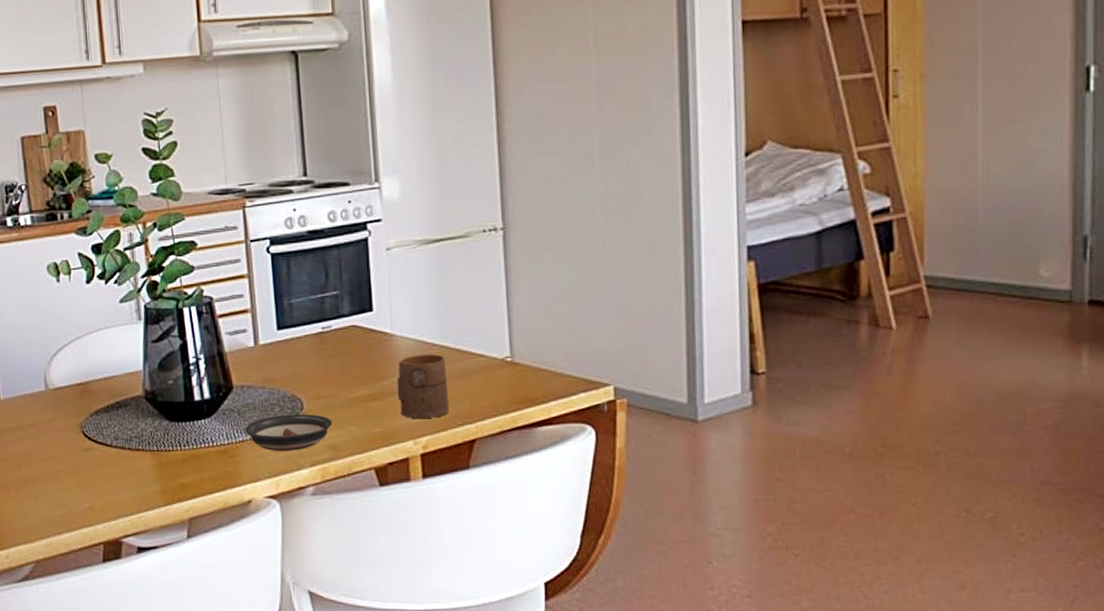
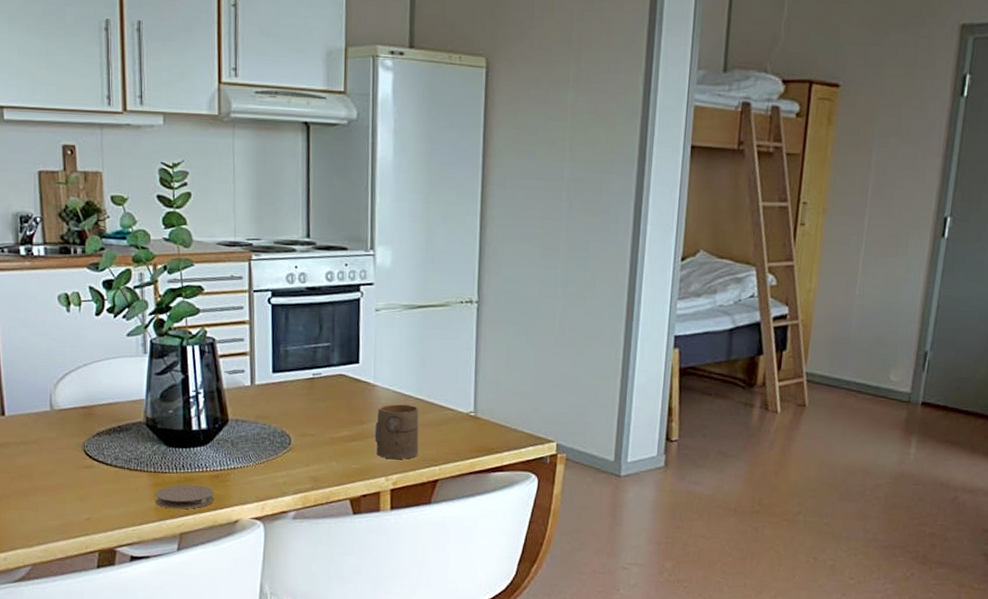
coaster: none [159,463,224,491] -> present [155,484,215,510]
saucer: present [245,414,332,452] -> none [237,447,316,480]

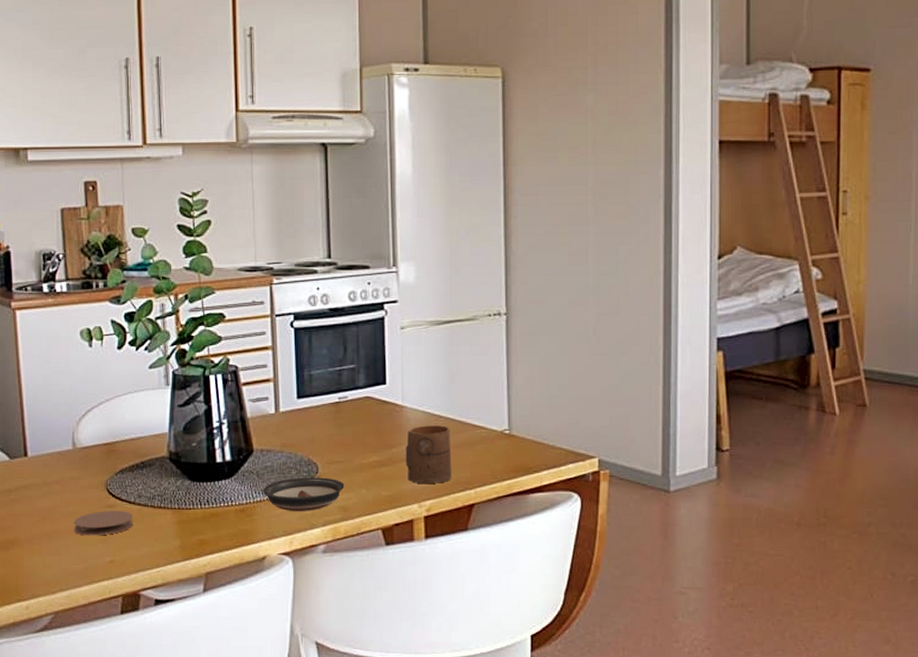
coaster: none [51,471,110,495] -> present [73,511,133,536]
coaster: present [155,484,215,510] -> none [179,521,241,547]
saucer: none [237,447,316,480] -> present [263,477,345,512]

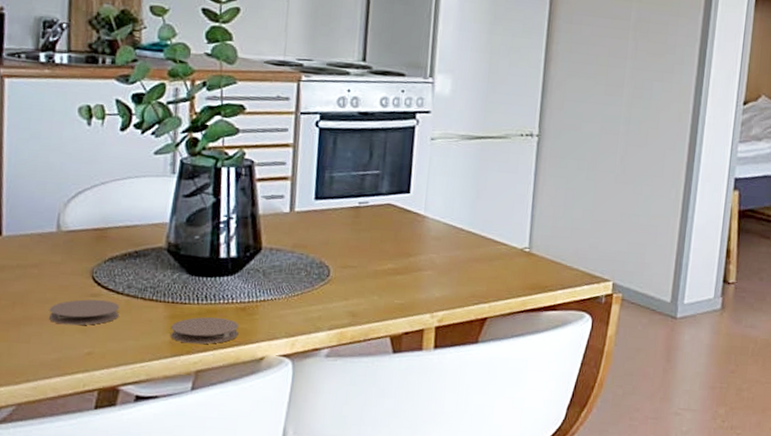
coaster: none [179,521,241,547] -> present [170,317,240,345]
saucer: present [263,477,345,512] -> none [268,279,356,315]
cup: present [405,425,452,483] -> none [421,237,471,295]

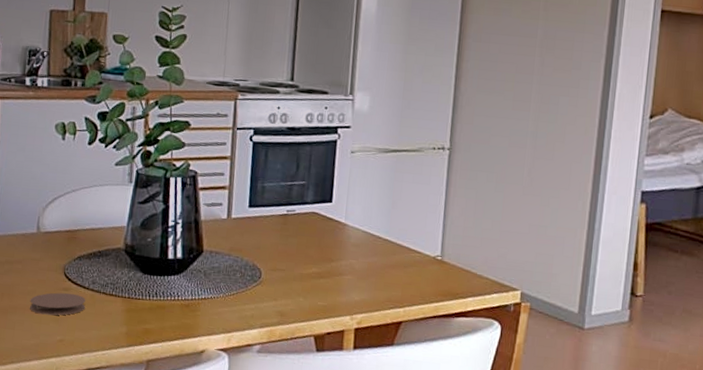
coaster: present [170,317,240,345] -> none [127,311,184,337]

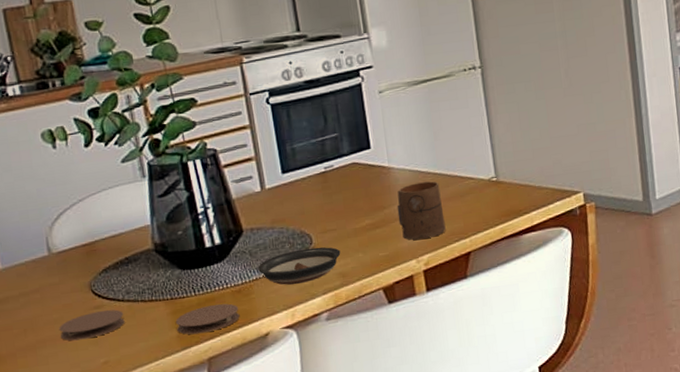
coaster: none [127,311,184,337] -> present [175,303,240,335]
saucer: none [208,280,284,313] -> present [258,247,341,285]
cup: none [342,244,387,299] -> present [397,181,446,240]

